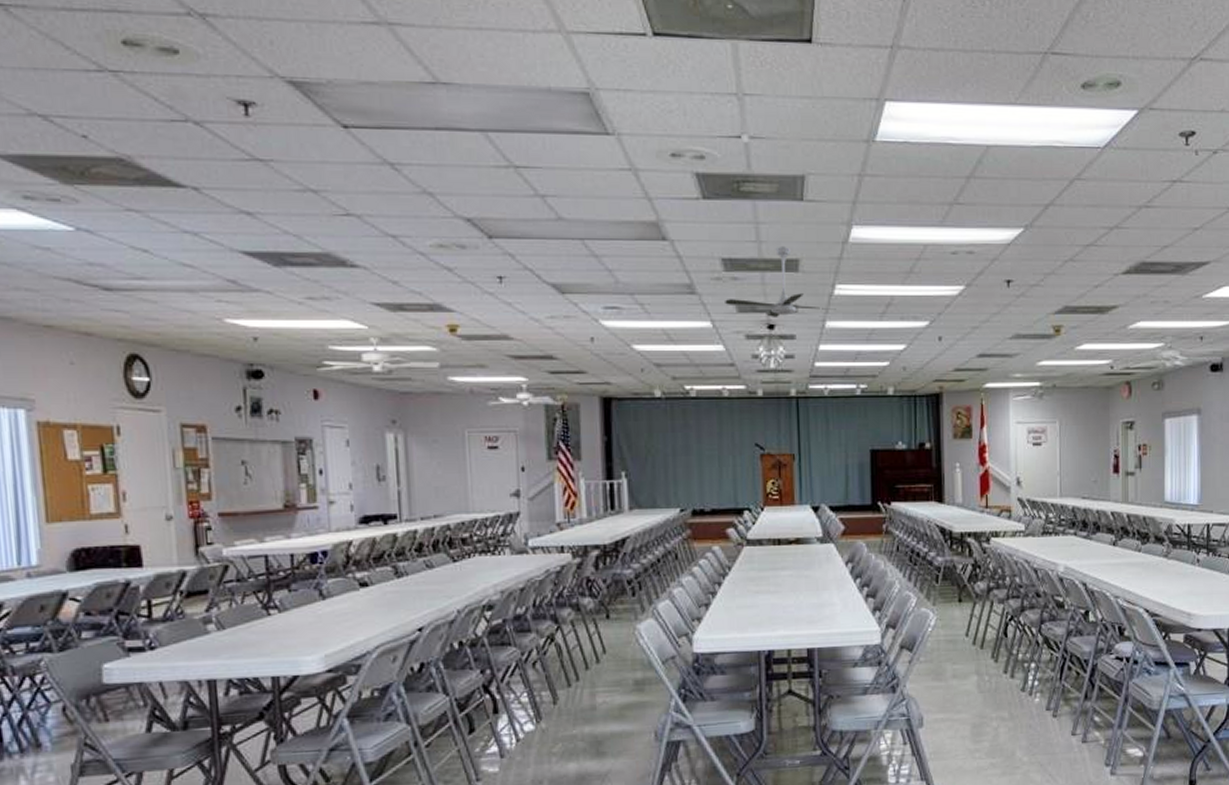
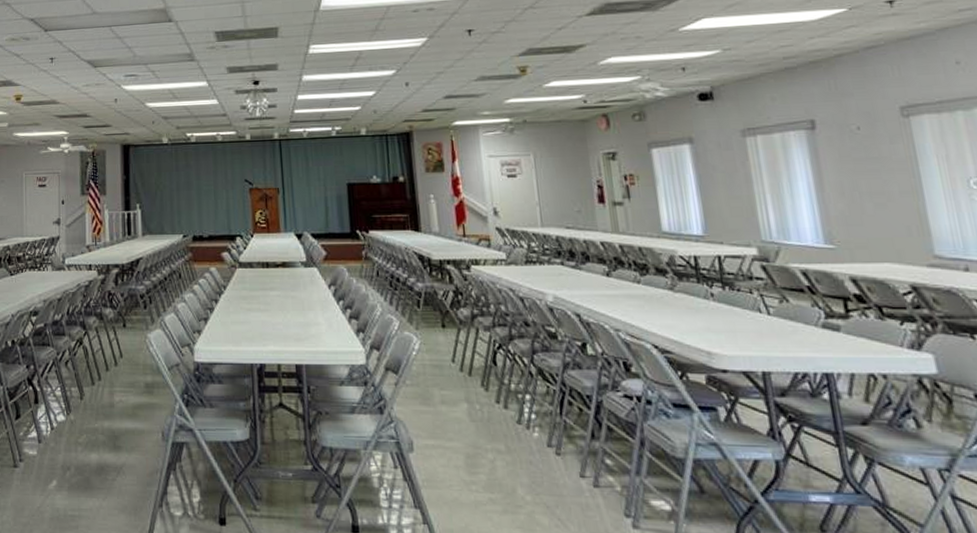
ceiling fan: present [725,247,836,317] -> none [218,18,311,75]

